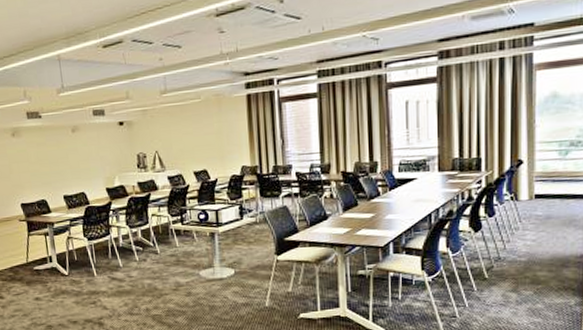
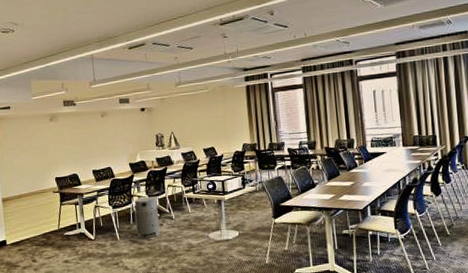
air purifier: none [112,227,143,276] -> present [134,196,160,239]

